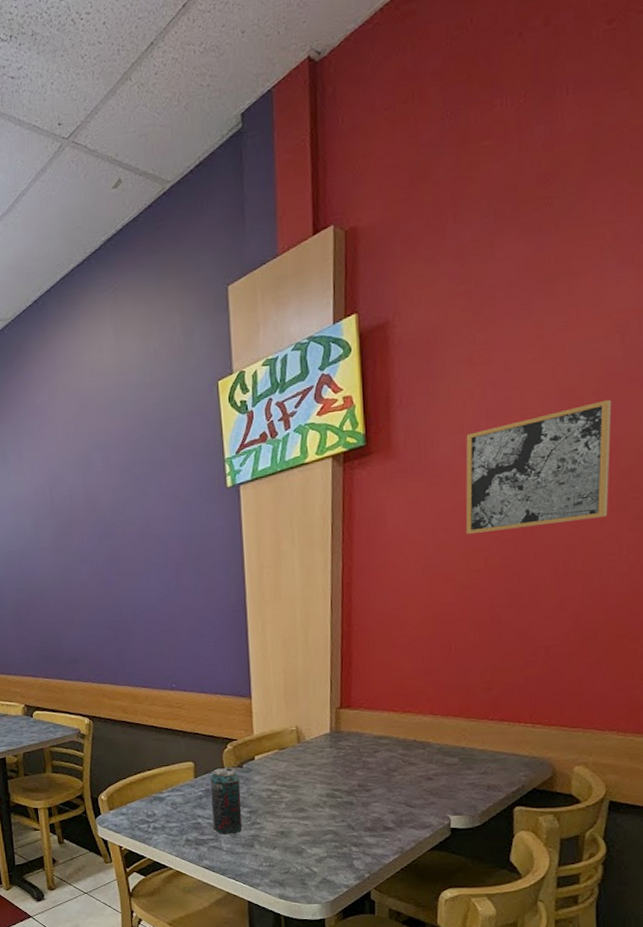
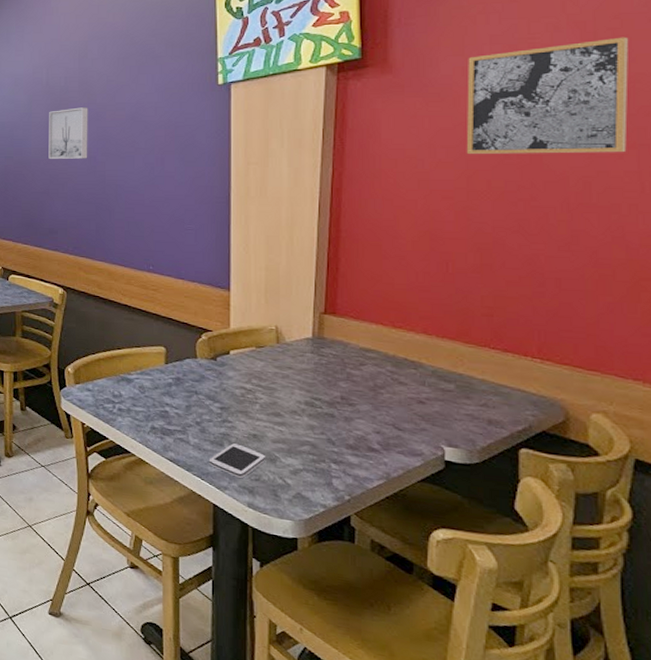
wall art: none [57,526,102,587] -> present [48,107,88,160]
beverage can: present [210,768,242,834] -> none [180,358,213,429]
smartphone: none [241,843,294,874] -> present [208,443,266,479]

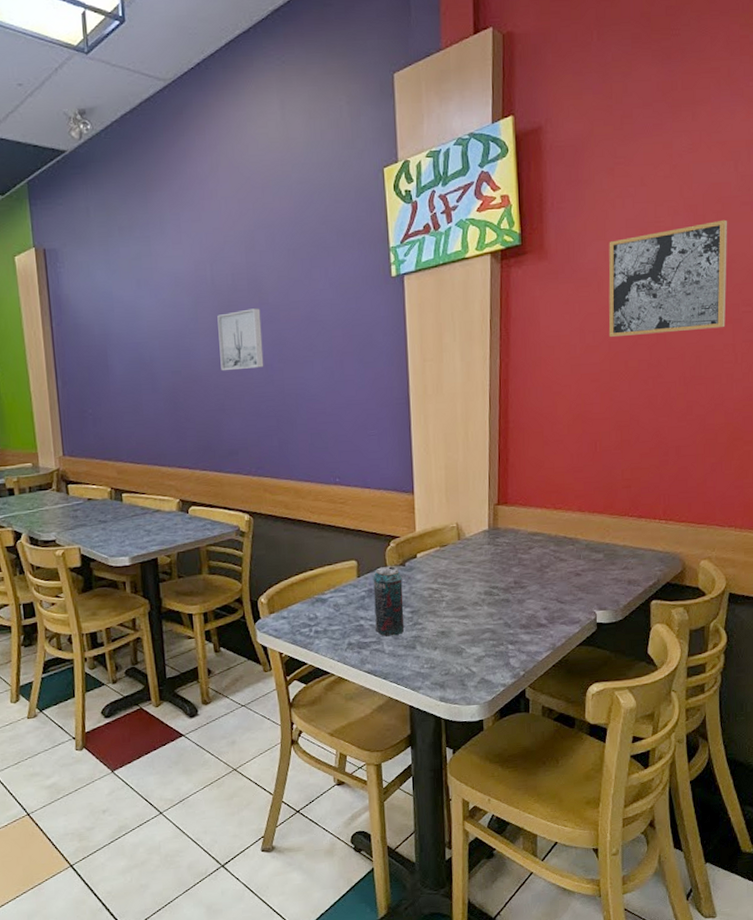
beverage can: none [180,358,213,429] -> present [373,566,405,636]
smartphone: present [208,443,266,479] -> none [403,643,454,676]

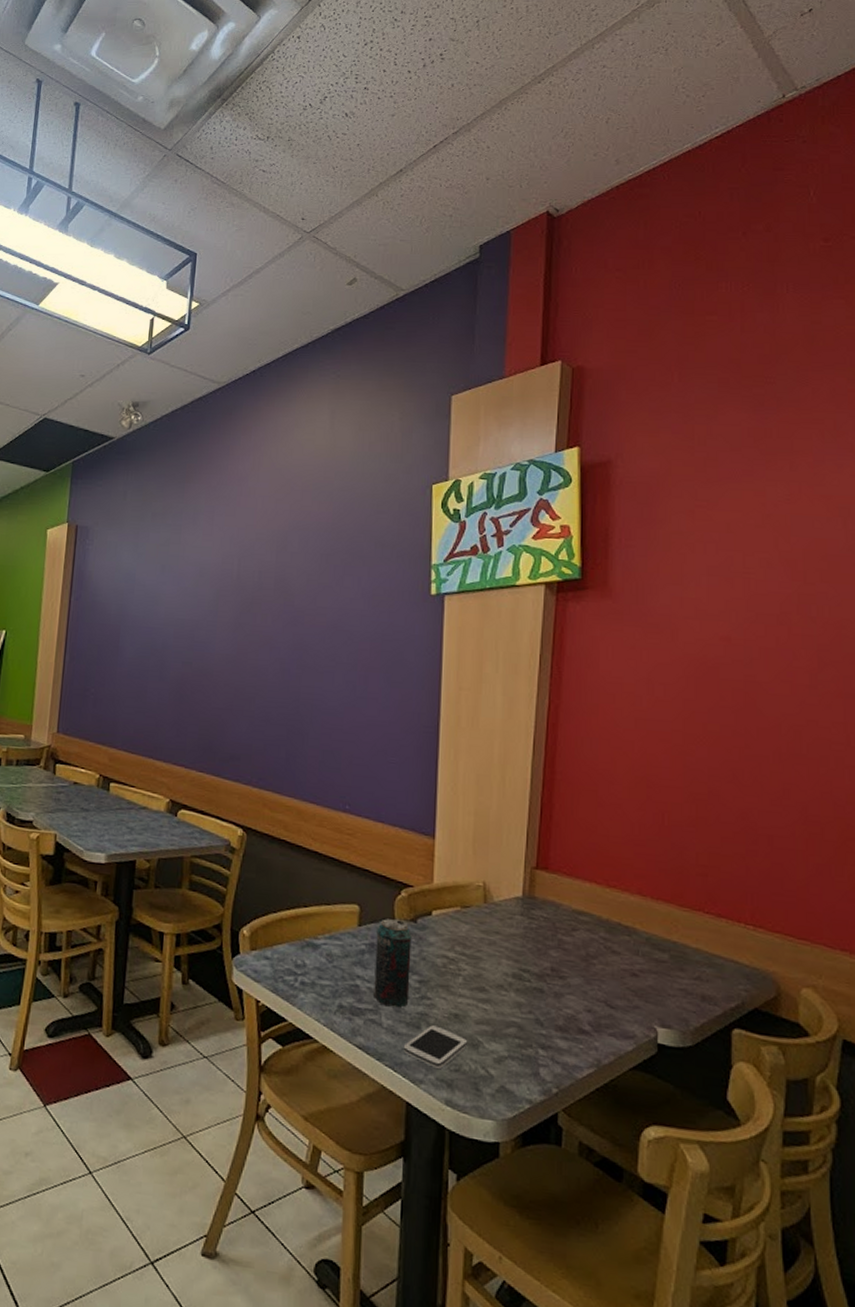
wall art: present [217,308,264,371] -> none [234,608,285,671]
smartphone: none [403,643,454,676] -> present [403,1025,468,1070]
wall art: present [608,219,728,337] -> none [683,579,836,702]

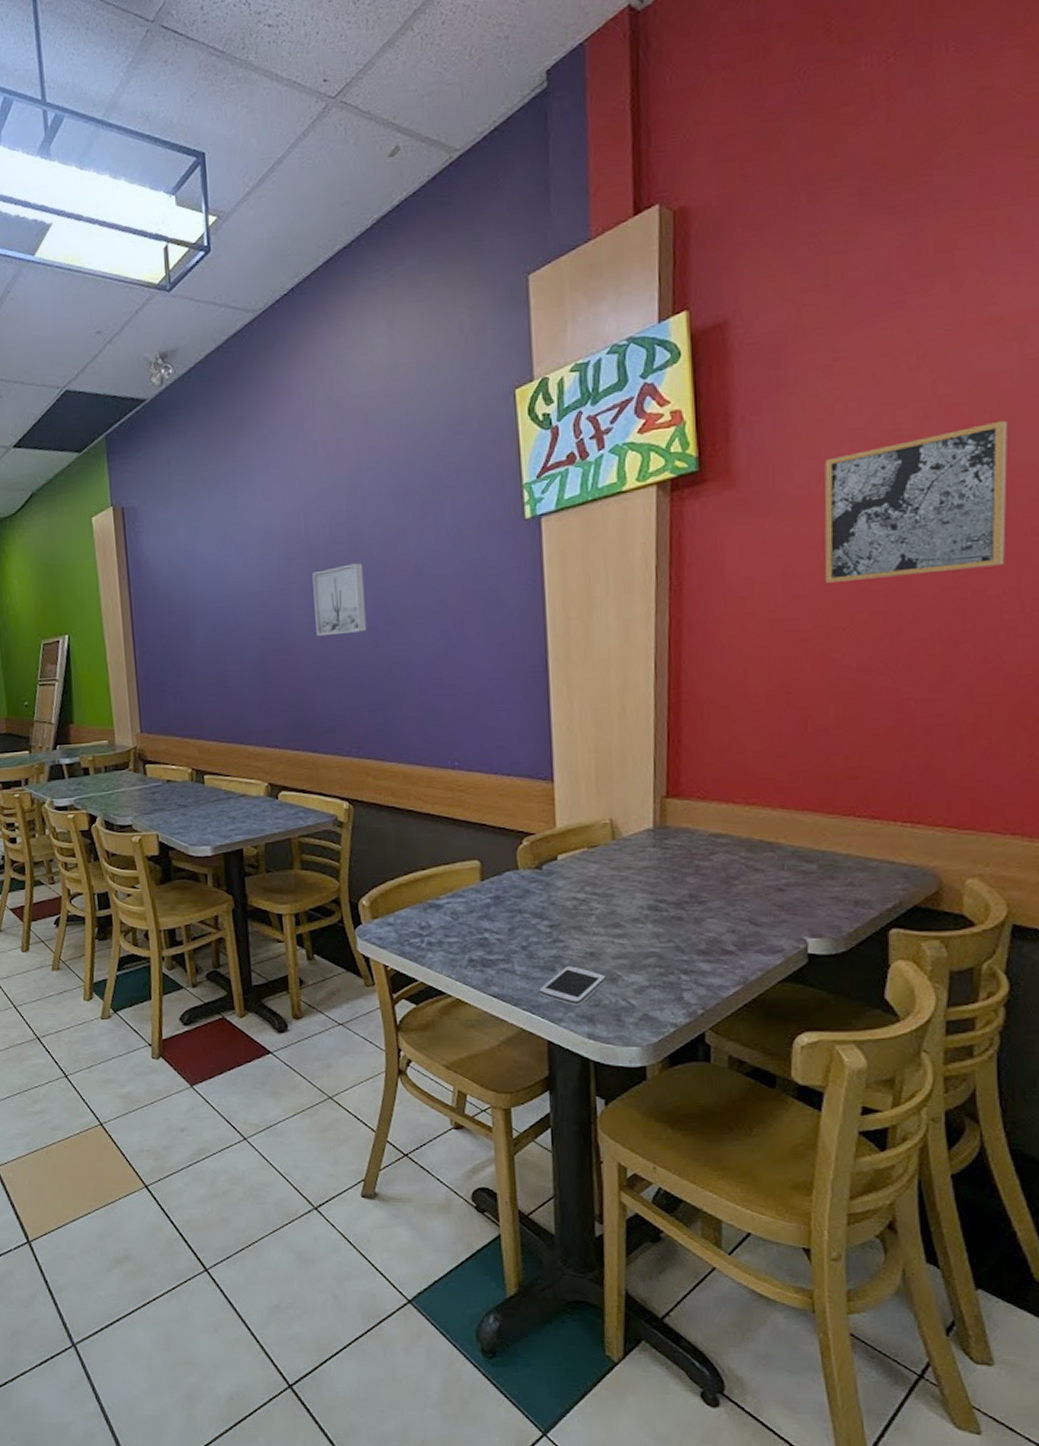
wall art: none [234,608,285,671] -> present [312,563,367,637]
beverage can: present [372,919,412,1008] -> none [500,869,541,954]
wall art: none [683,579,836,702] -> present [824,420,1008,583]

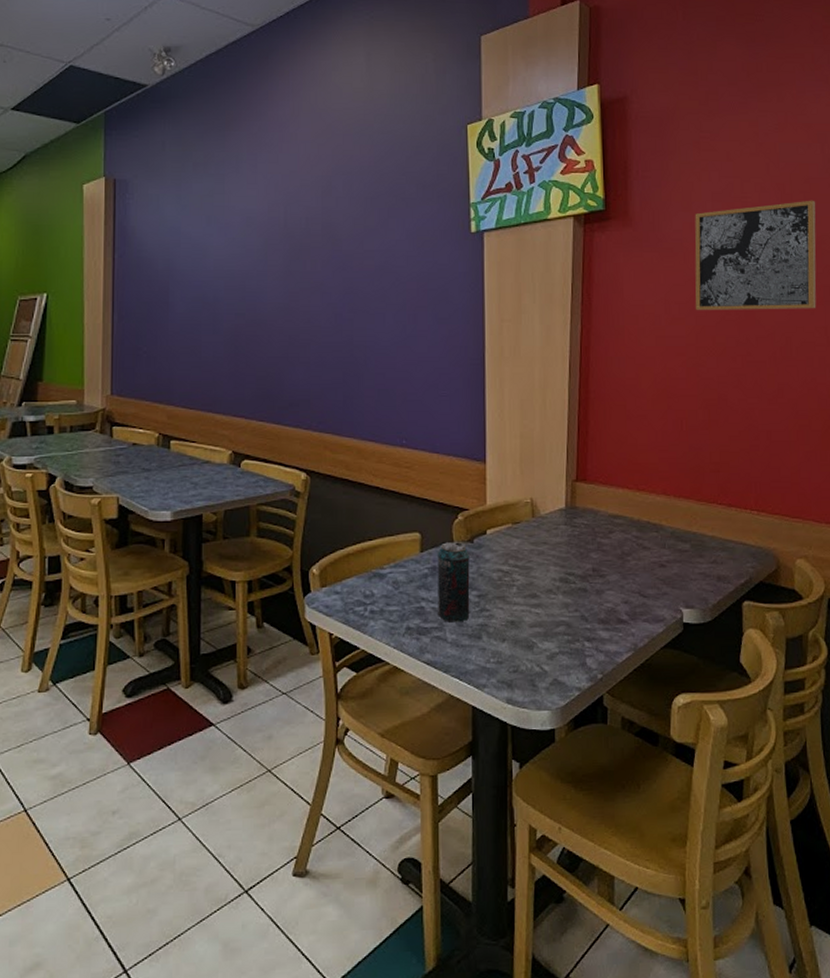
wall art: present [312,563,367,637] -> none [287,254,333,317]
beverage can: none [500,869,541,954] -> present [437,542,470,622]
smartphone: present [539,966,606,1007] -> none [467,634,524,673]

